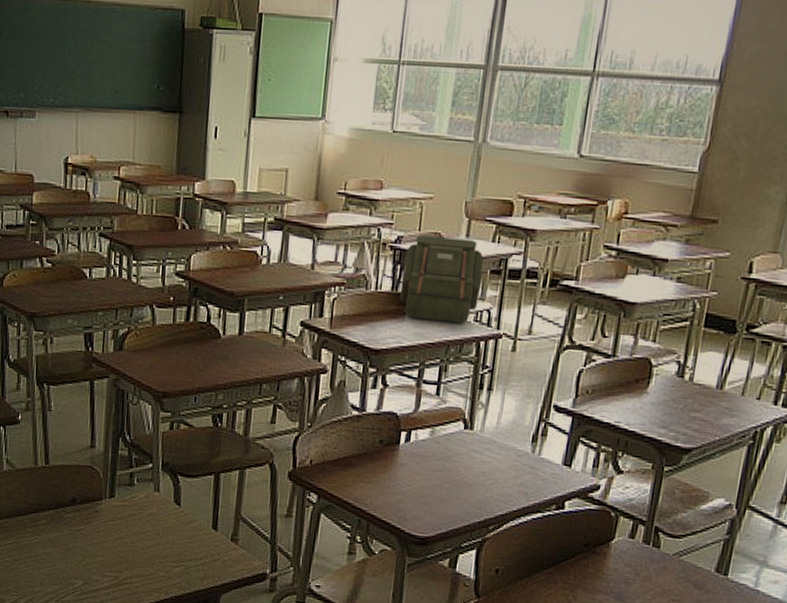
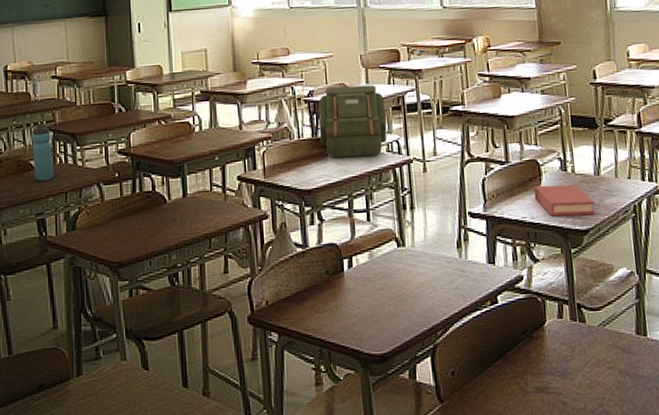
water bottle: none [86,228,108,293] -> present [32,123,54,181]
book: none [636,389,708,433] -> present [534,184,595,217]

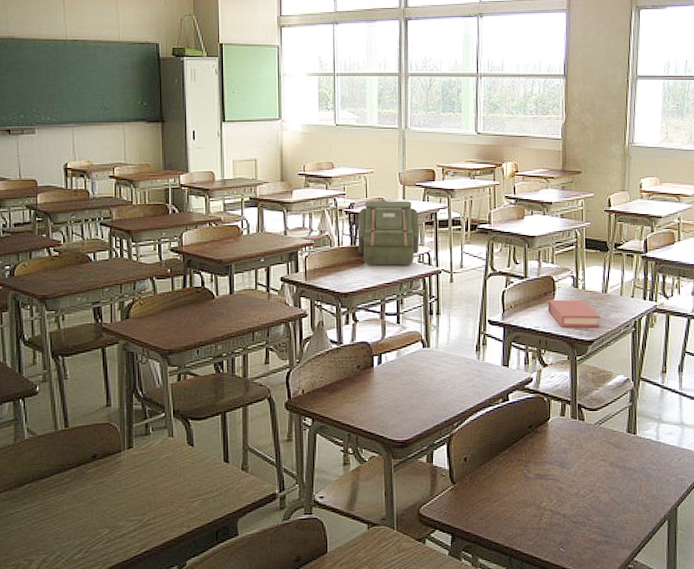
water bottle: present [32,123,54,181] -> none [90,219,110,273]

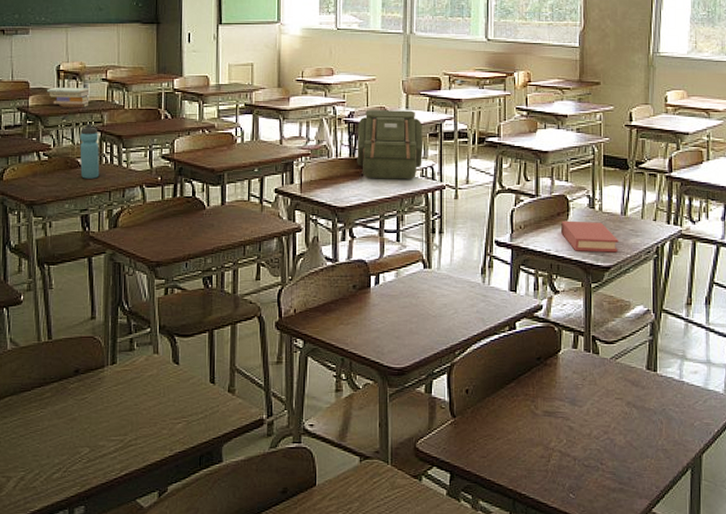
books: none [54,185,98,205] -> present [46,88,90,108]
water bottle: none [90,219,110,273] -> present [80,123,100,179]

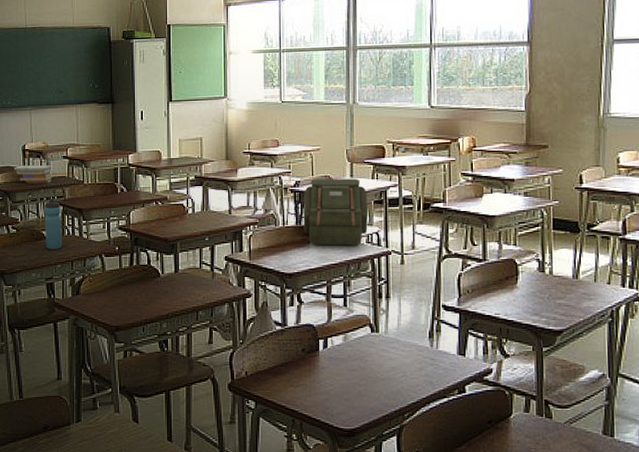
book: present [560,220,619,253] -> none [509,284,571,316]

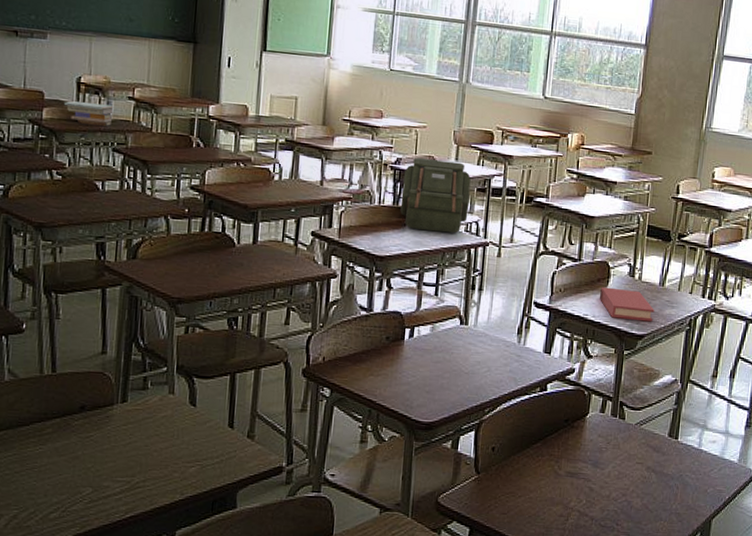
water bottle: present [44,198,63,250] -> none [98,143,121,205]
book: none [509,284,571,316] -> present [599,287,655,322]

